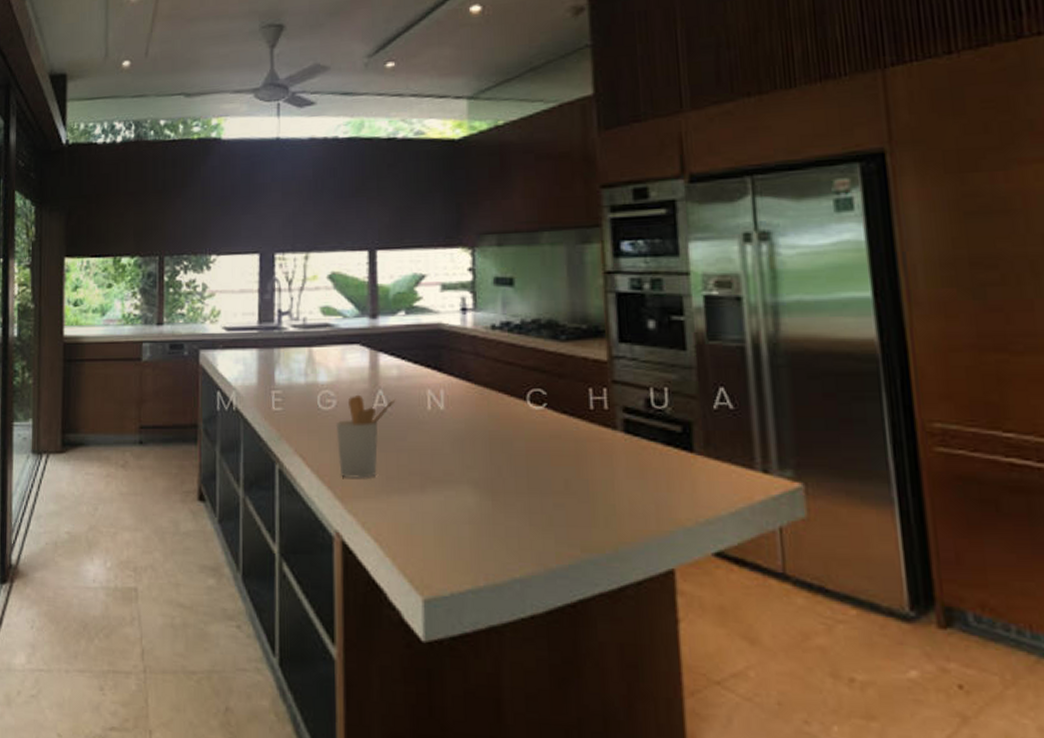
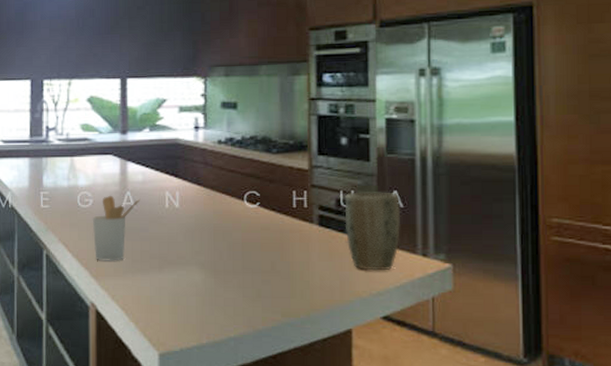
plant pot: none [656,389,732,492] -> present [344,192,401,271]

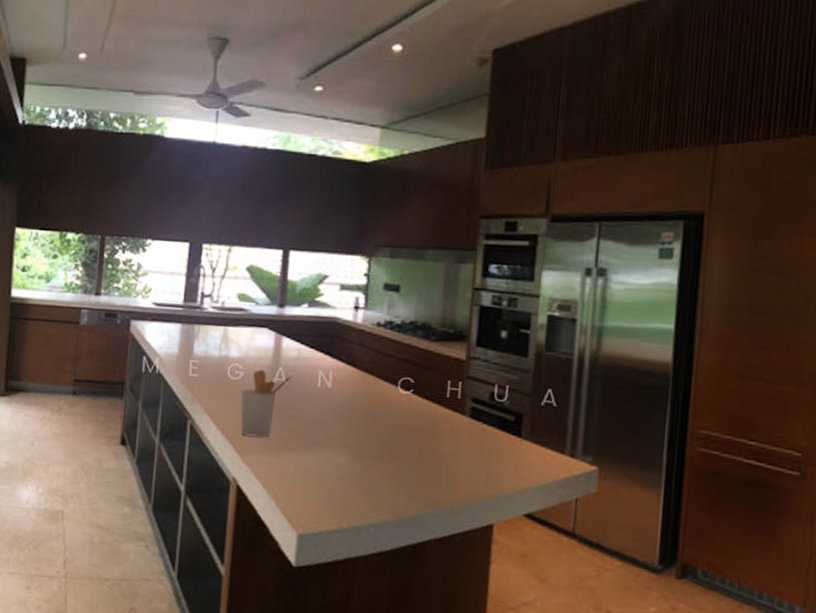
plant pot: present [344,192,401,271] -> none [496,387,554,469]

